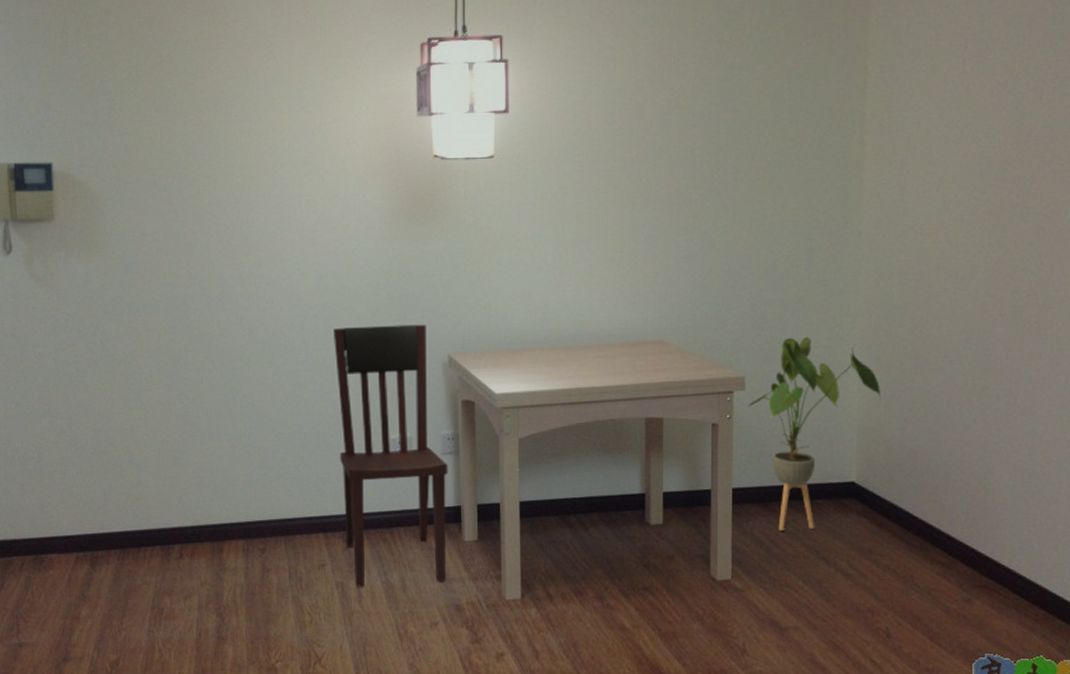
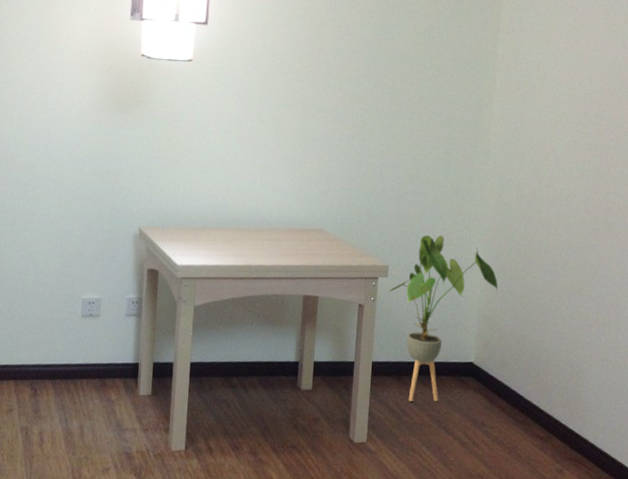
dining chair: present [332,325,448,587] -> none [33,196,131,432]

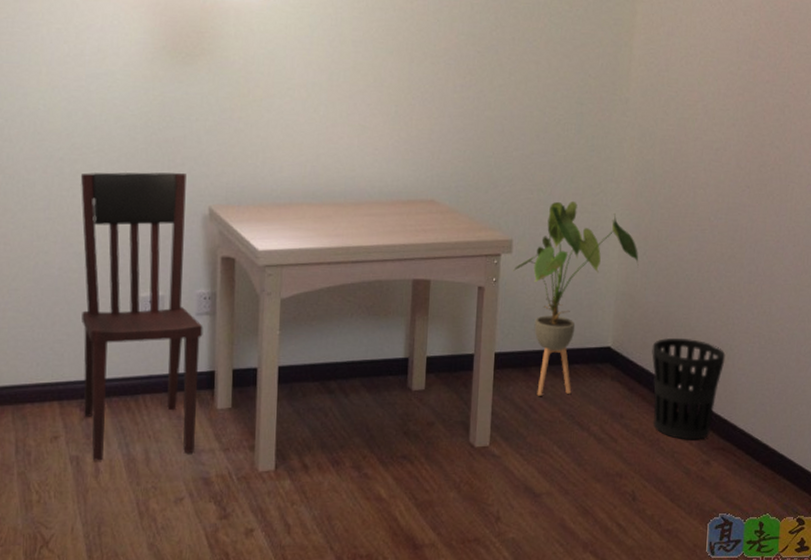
dining chair: none [33,196,131,432] -> present [80,172,203,461]
wastebasket: none [510,357,577,450] -> present [652,337,726,440]

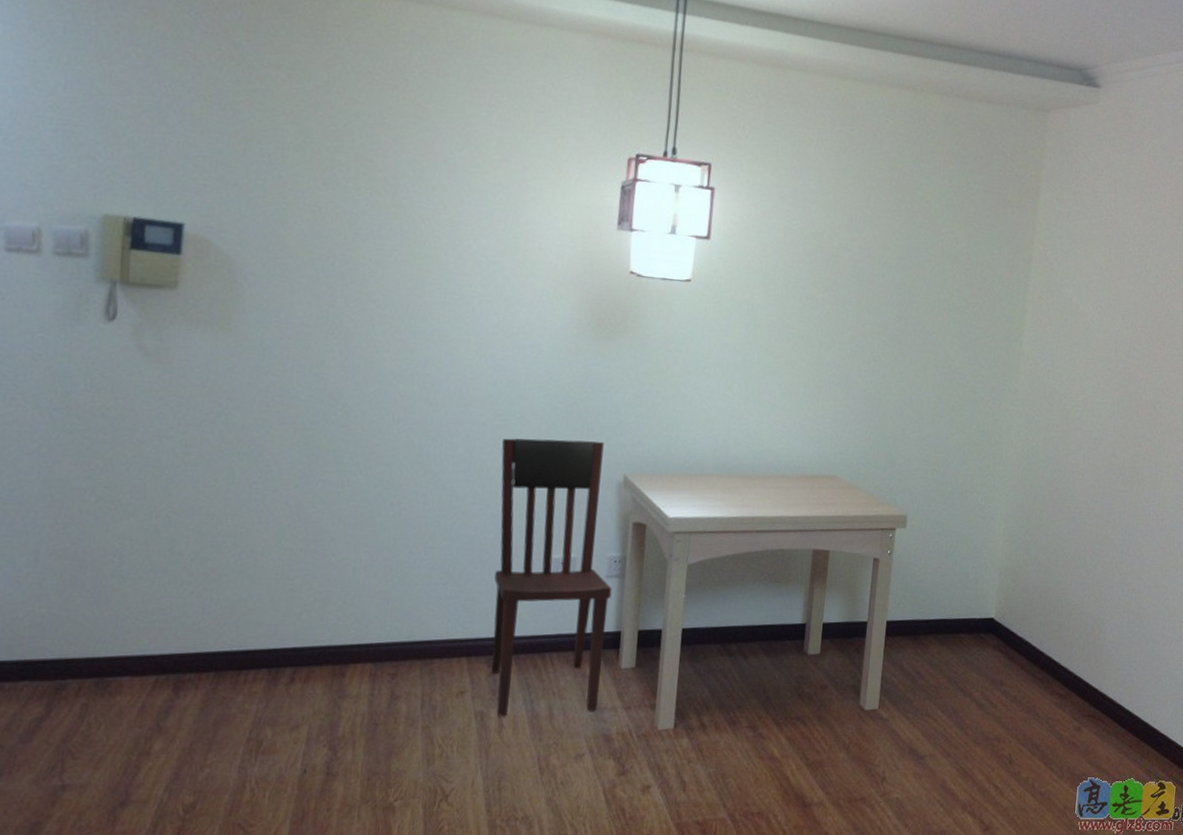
house plant: present [513,200,639,396] -> none [907,481,1022,663]
wastebasket: present [652,337,726,440] -> none [1030,610,1098,708]

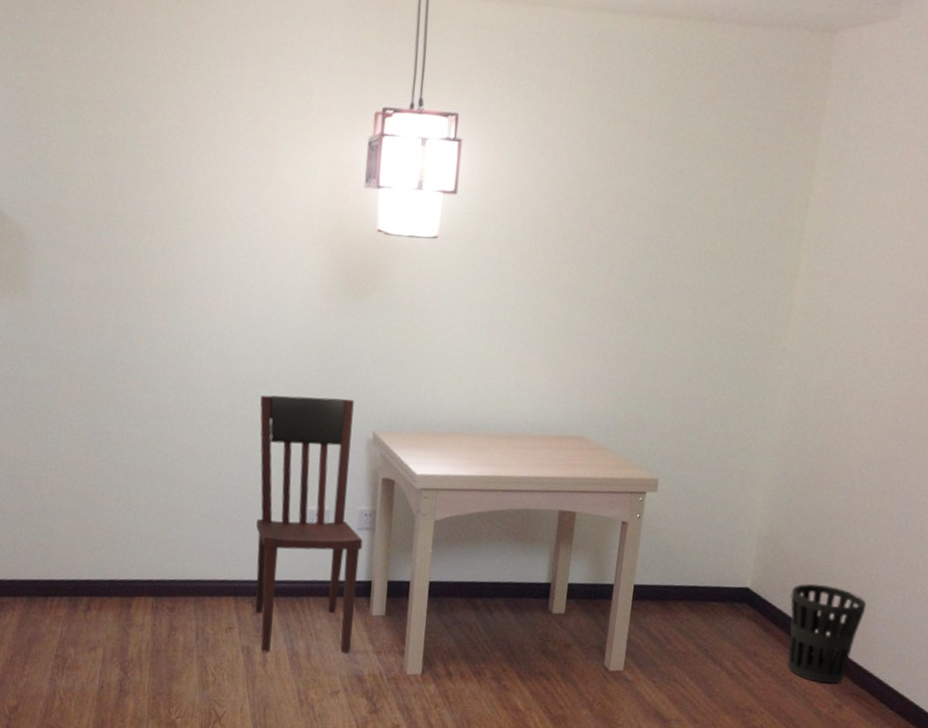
wastebasket: none [1030,610,1098,708] -> present [786,583,867,684]

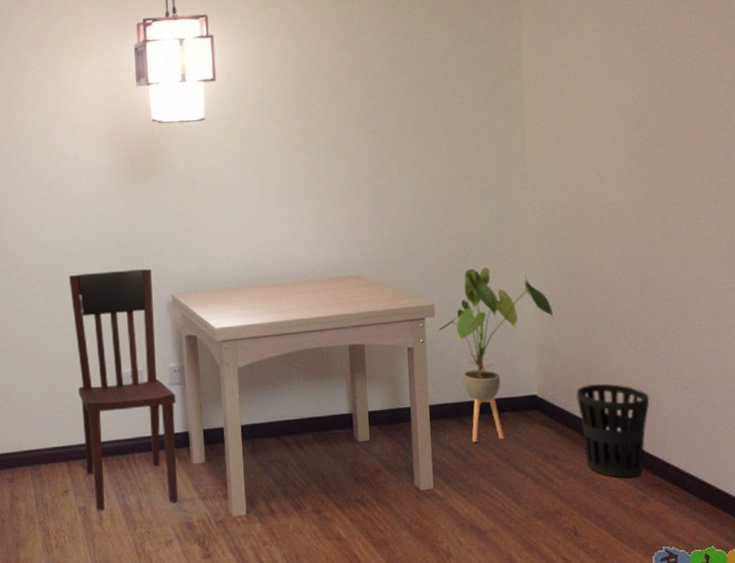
house plant: none [657,445,785,629] -> present [438,266,554,442]

